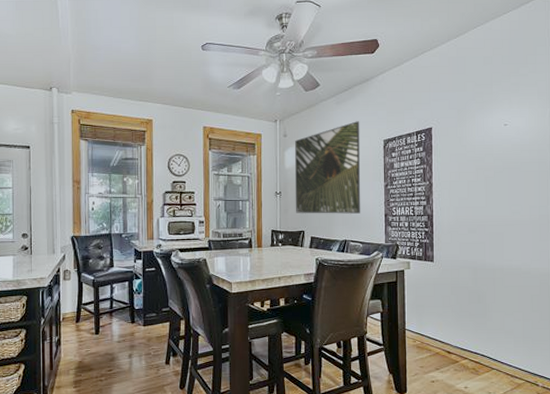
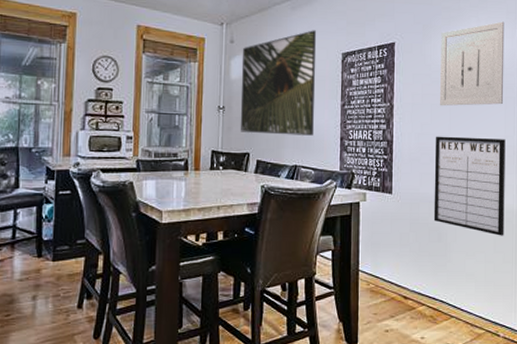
writing board: none [472,208,541,297] -> present [433,136,506,236]
wall art: none [475,102,537,182] -> present [440,21,505,106]

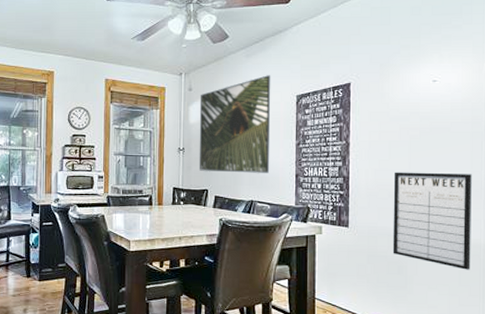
wall art: present [440,21,505,106] -> none [399,56,471,143]

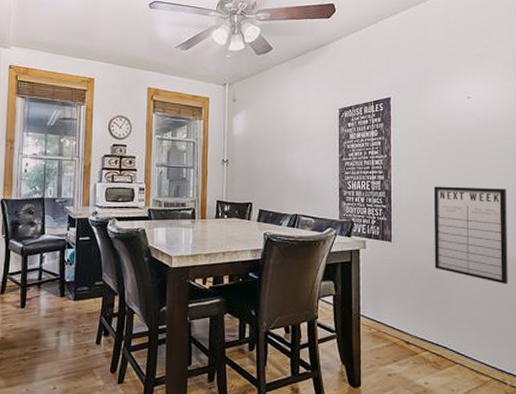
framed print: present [199,75,271,173] -> none [243,88,314,186]

